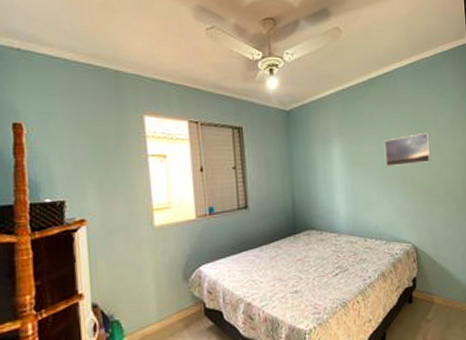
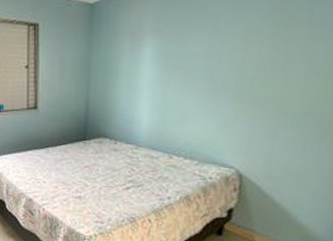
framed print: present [384,132,431,167] -> none [216,28,295,74]

